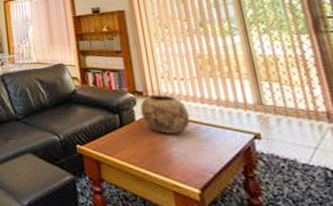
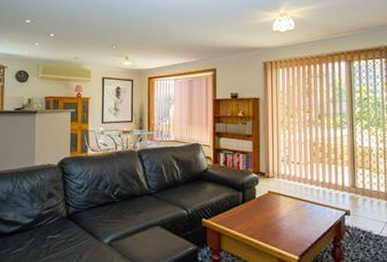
decorative bowl: present [140,95,191,134] -> none [261,176,300,210]

